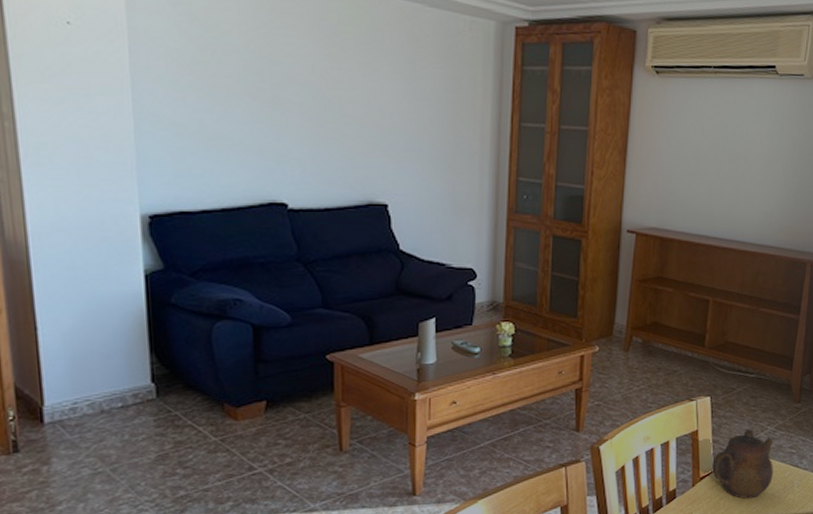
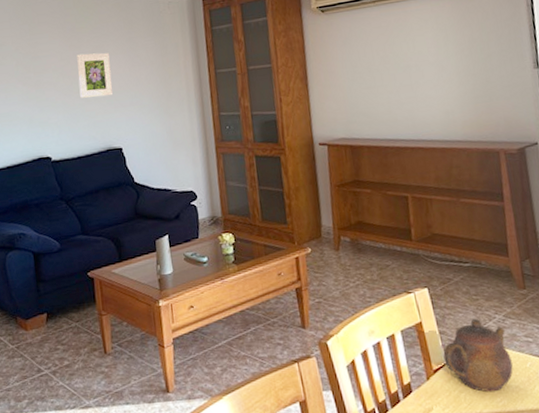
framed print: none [335,69,383,134] -> present [76,53,113,98]

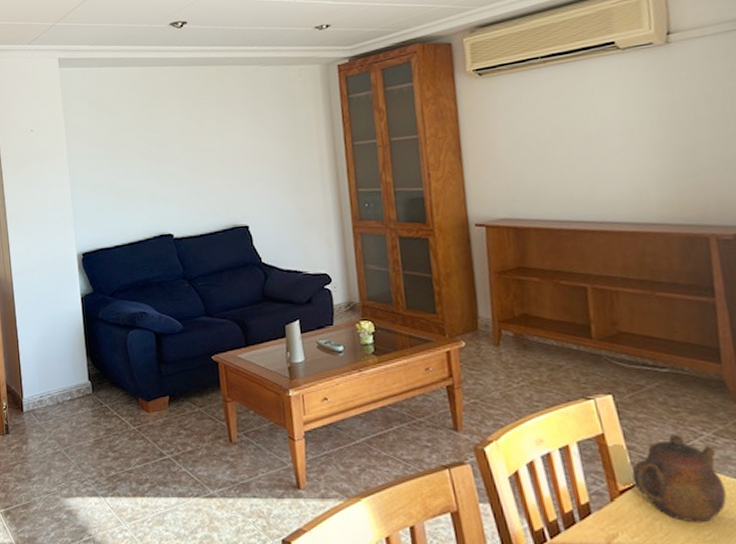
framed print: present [76,53,113,98] -> none [199,124,239,173]

